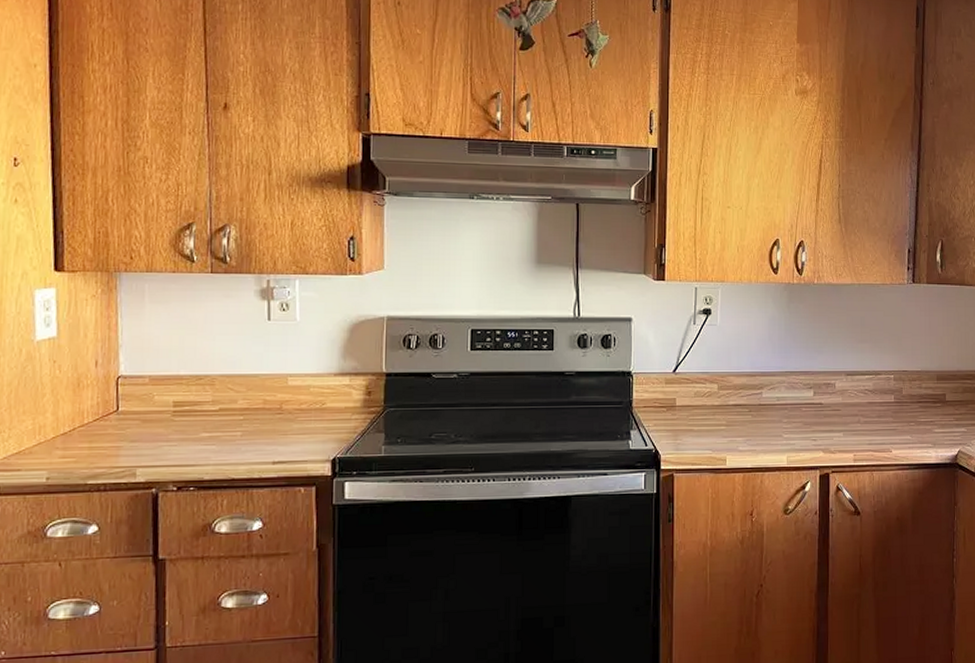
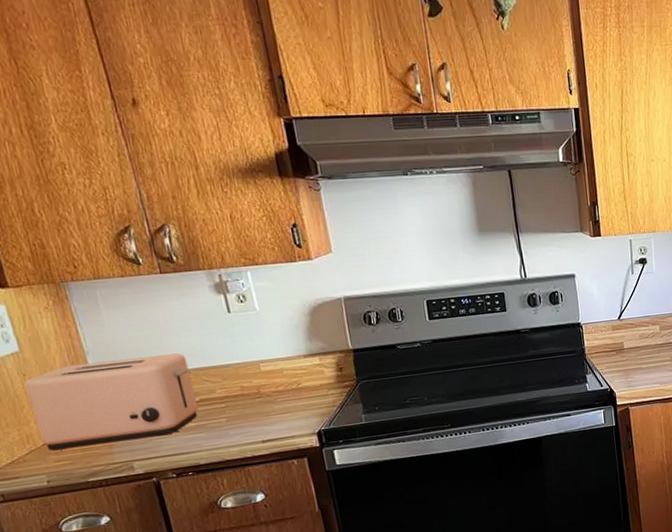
toaster: none [51,357,217,446] -> present [23,353,198,451]

